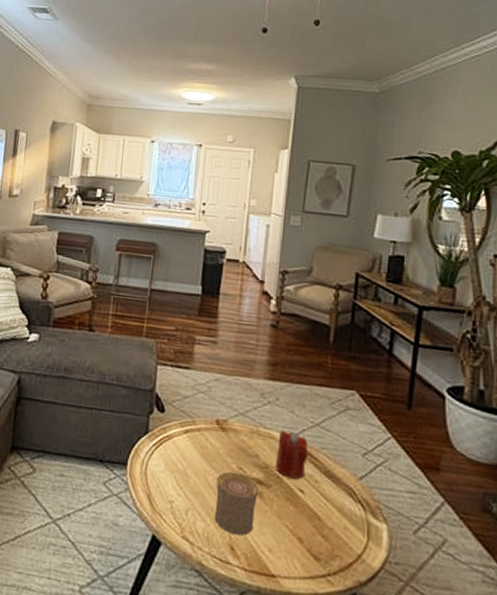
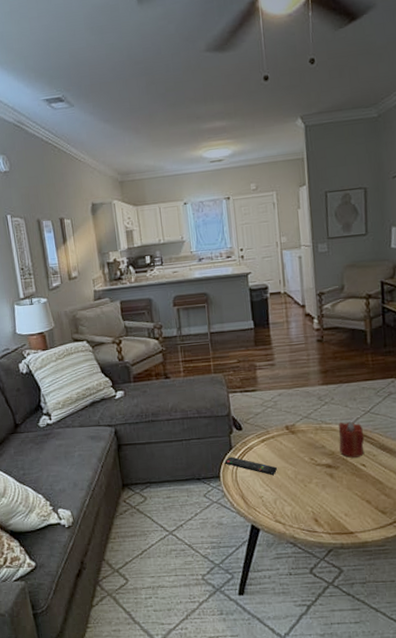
remote control: none [136,442,198,478] -> present [224,456,278,476]
cup: present [214,471,259,536] -> none [295,463,330,510]

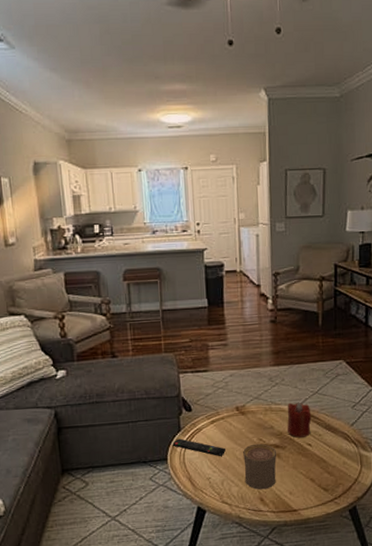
cup: none [295,463,330,510] -> present [243,443,277,490]

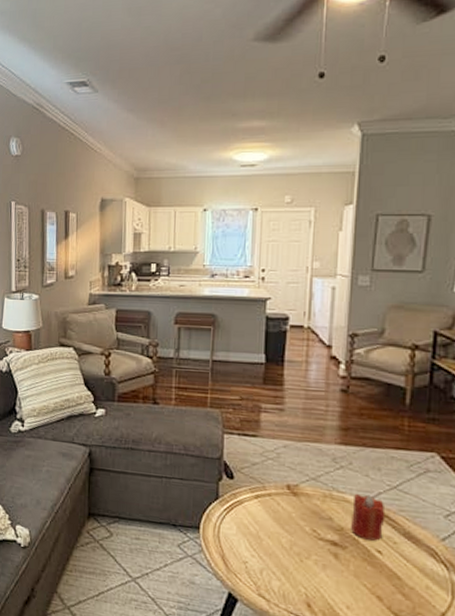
remote control: present [172,438,227,457] -> none [207,507,270,540]
cup: present [243,443,277,490] -> none [289,533,335,594]

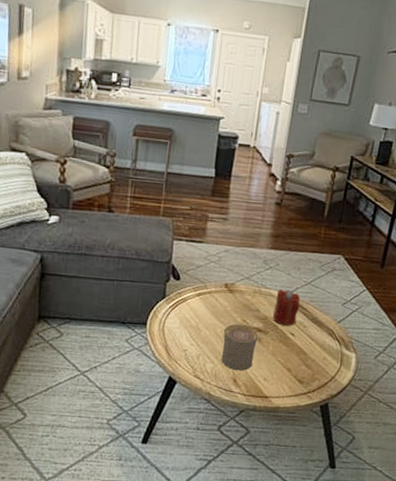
cup: none [289,533,335,594] -> present [221,323,259,371]

